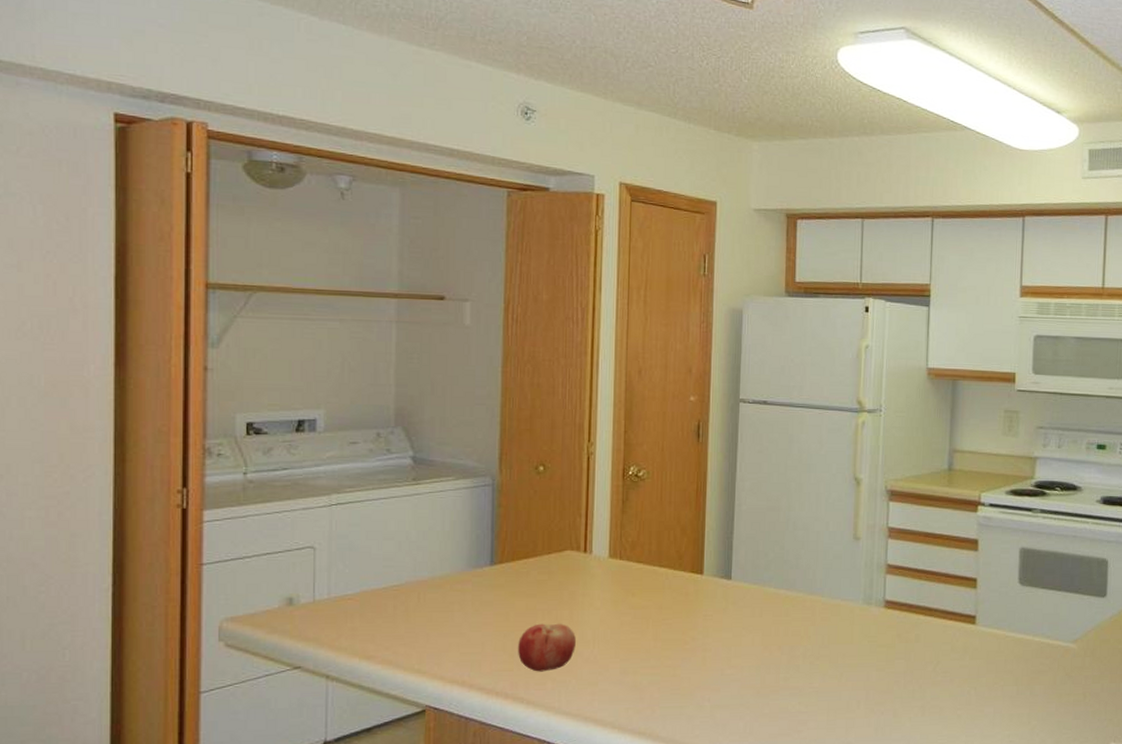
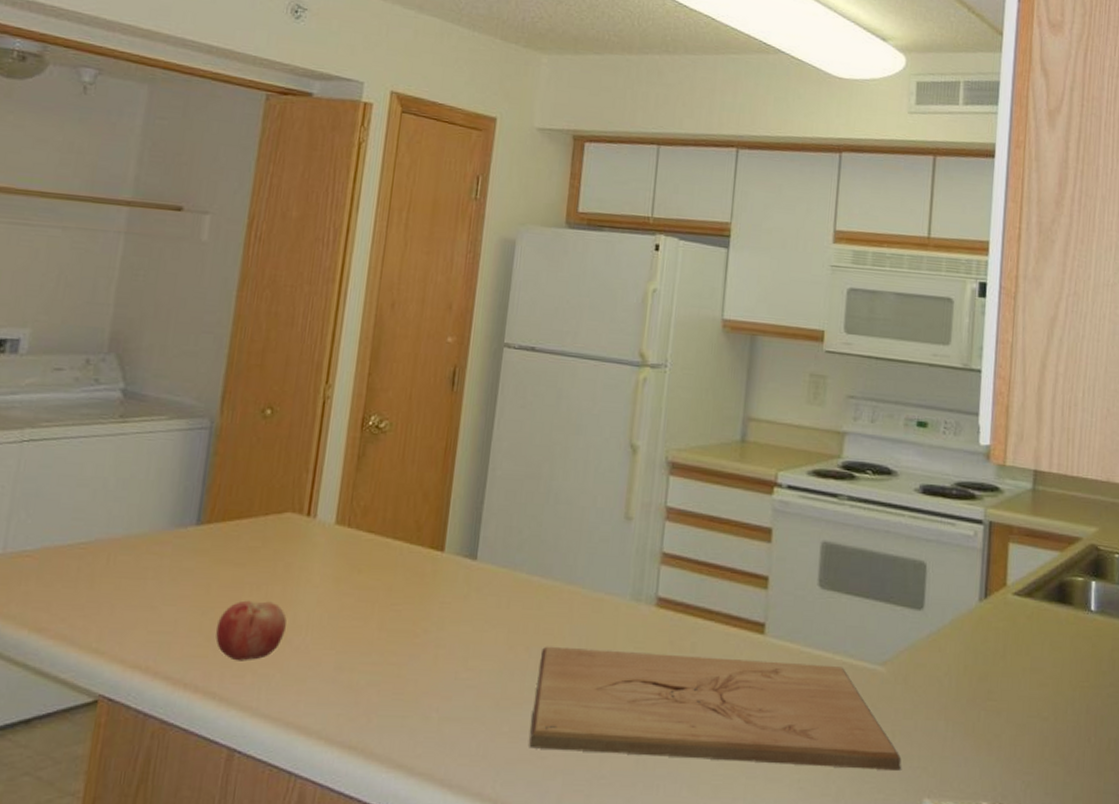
cutting board: none [787,644,1092,725] -> present [529,646,902,772]

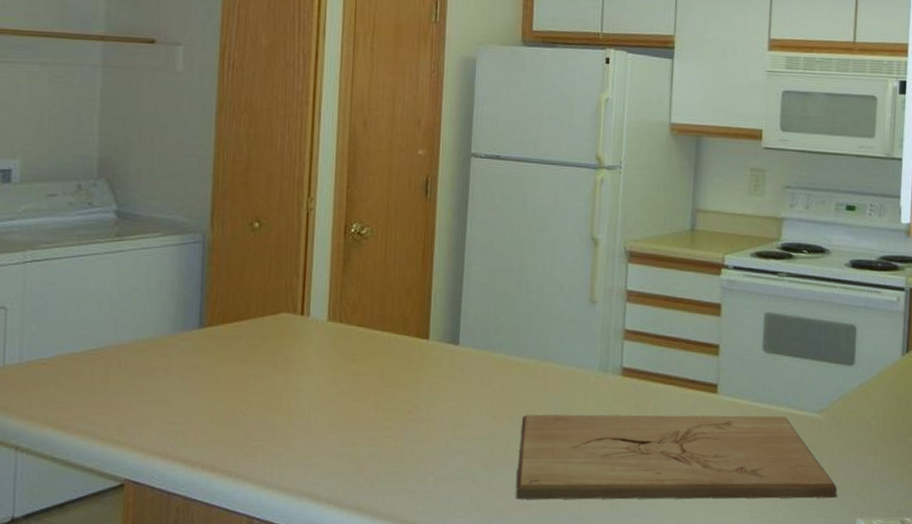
fruit: present [216,600,287,661] -> none [227,391,290,443]

